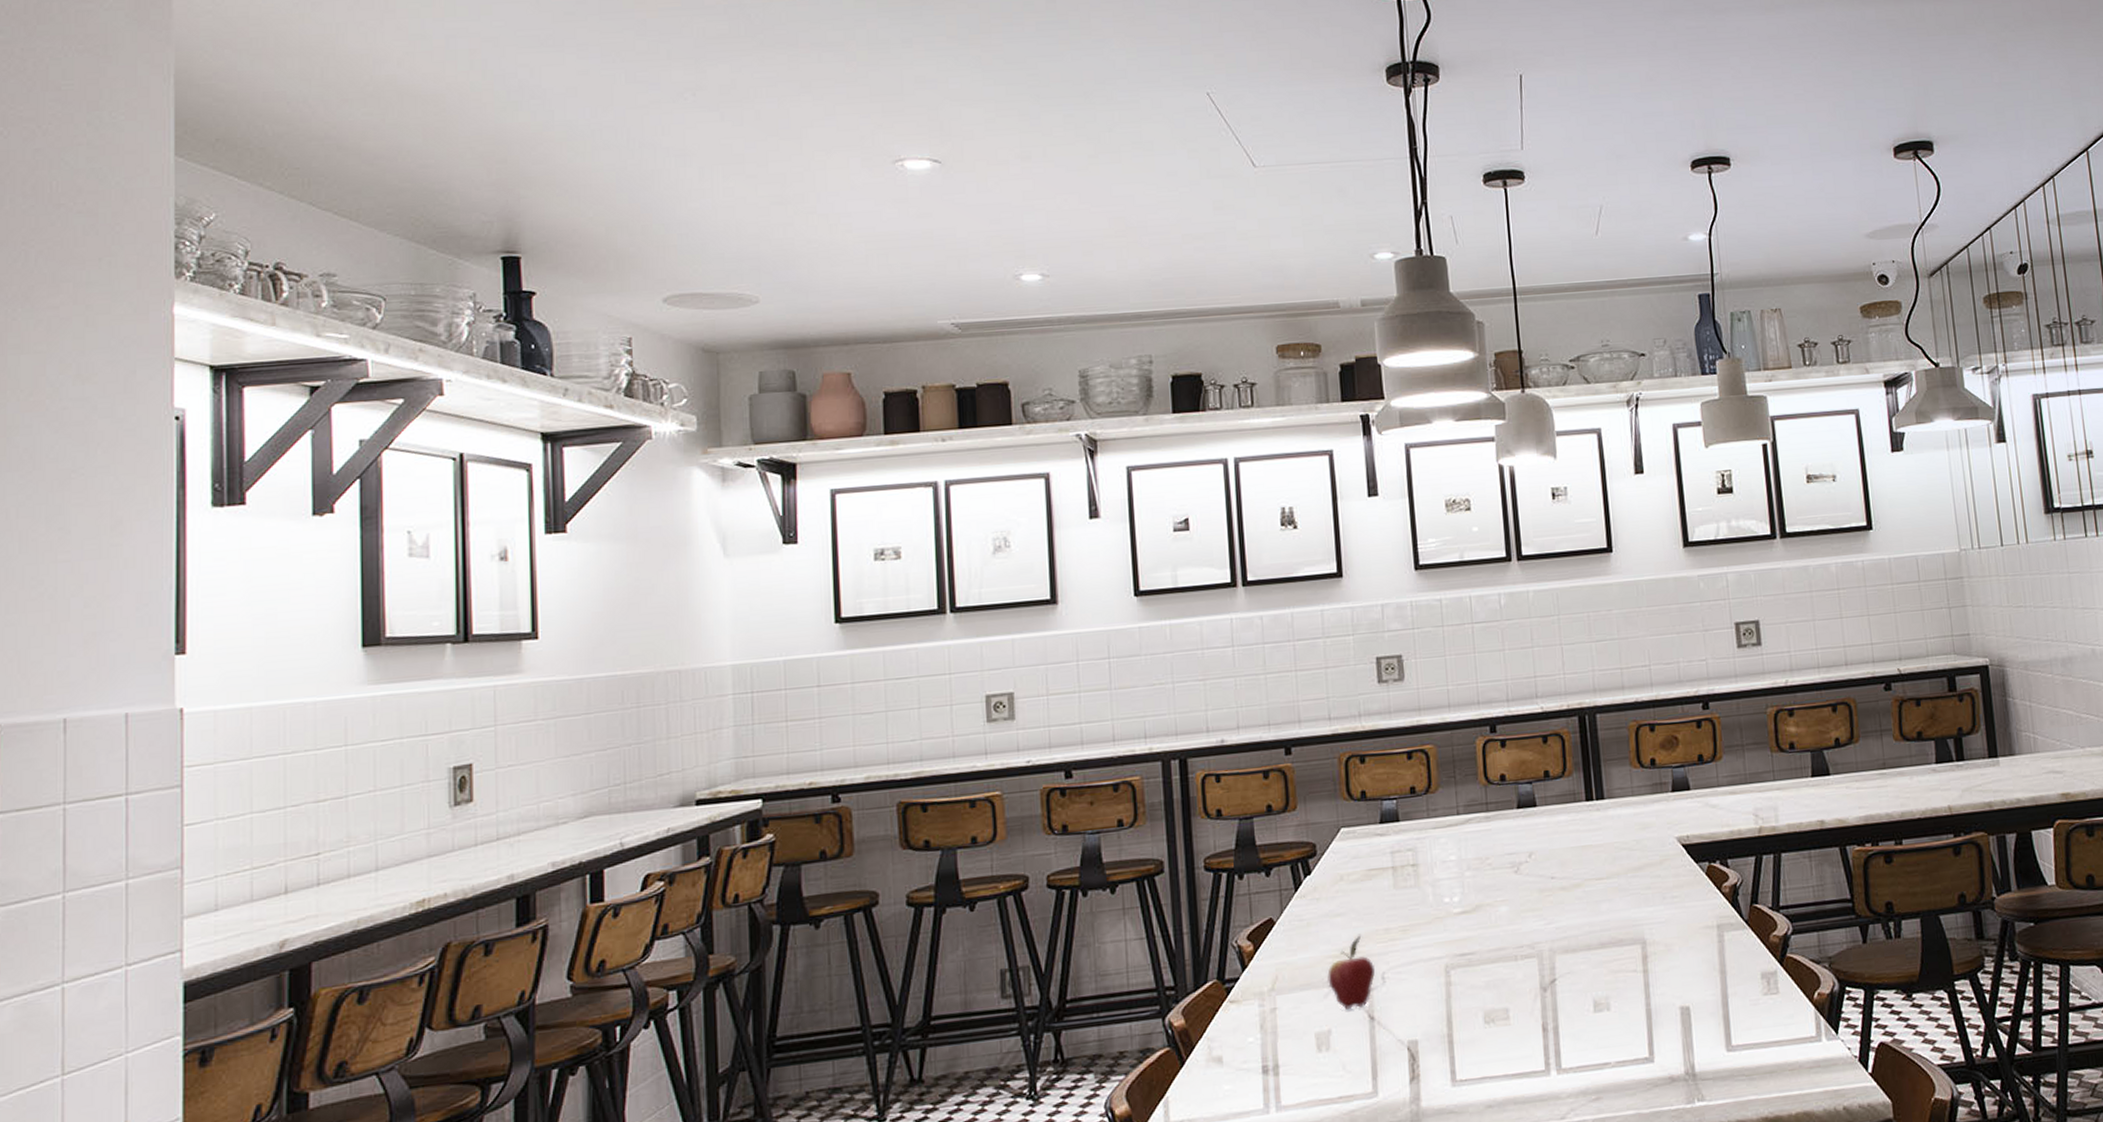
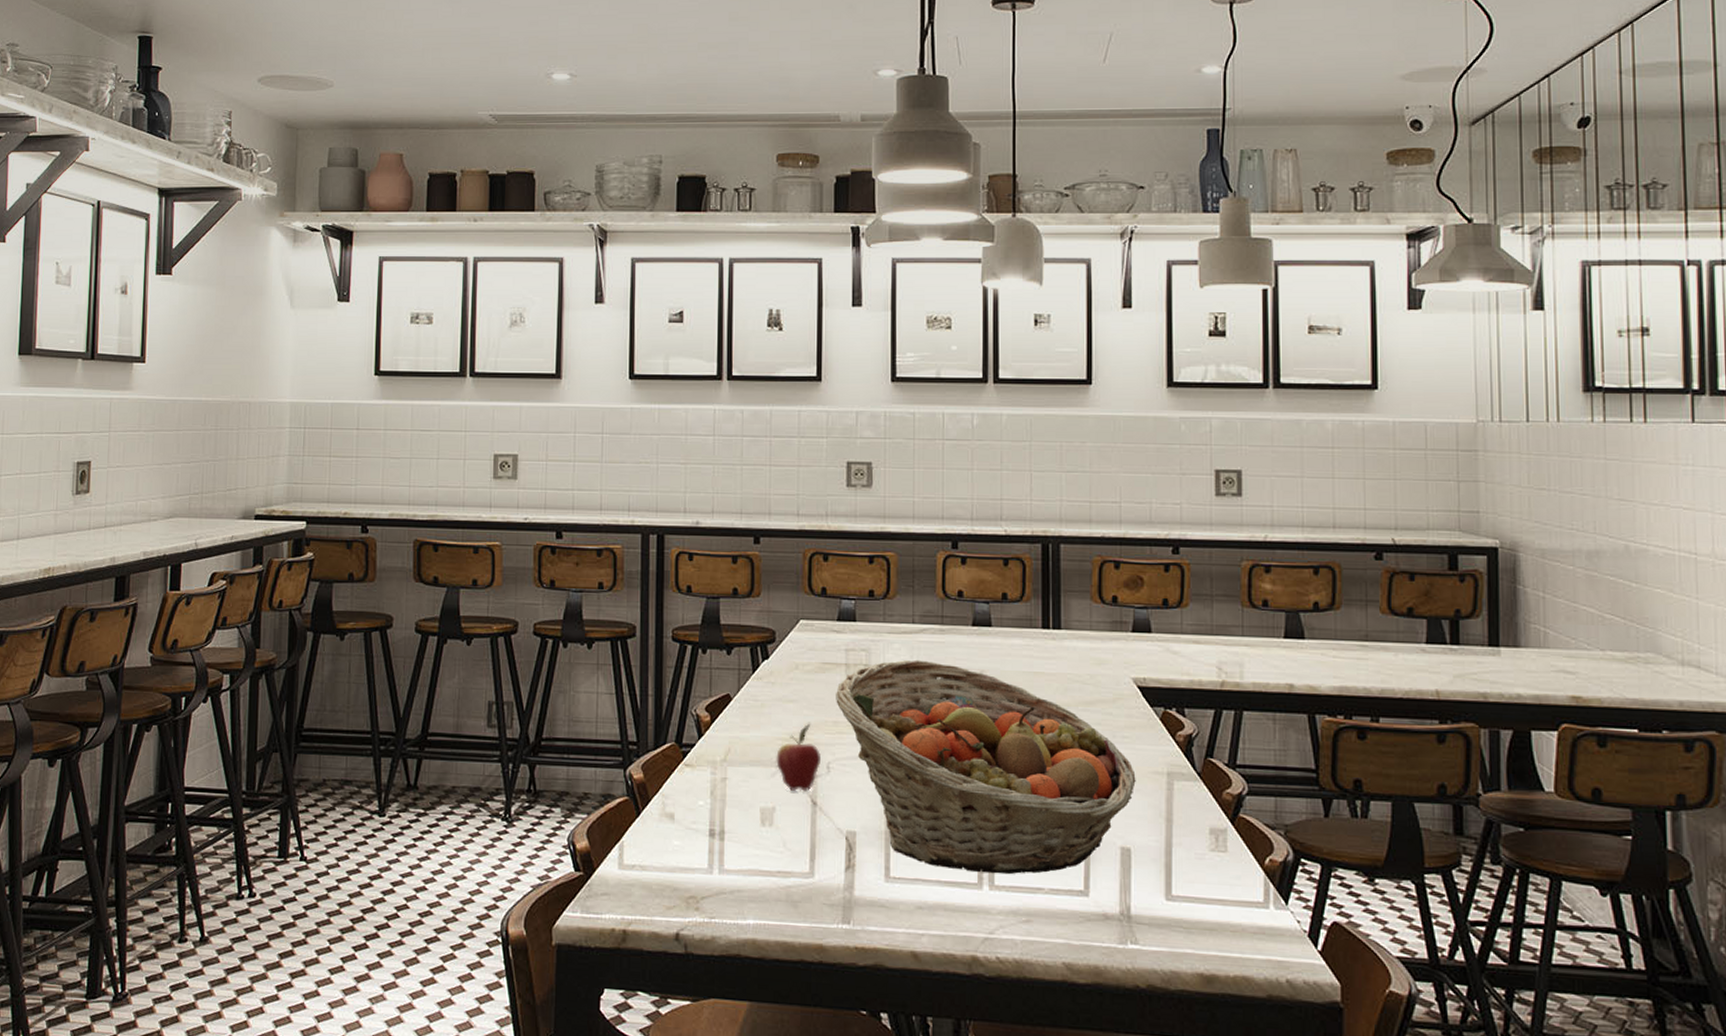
fruit basket: none [1385,851,1689,1061] -> present [836,659,1136,874]

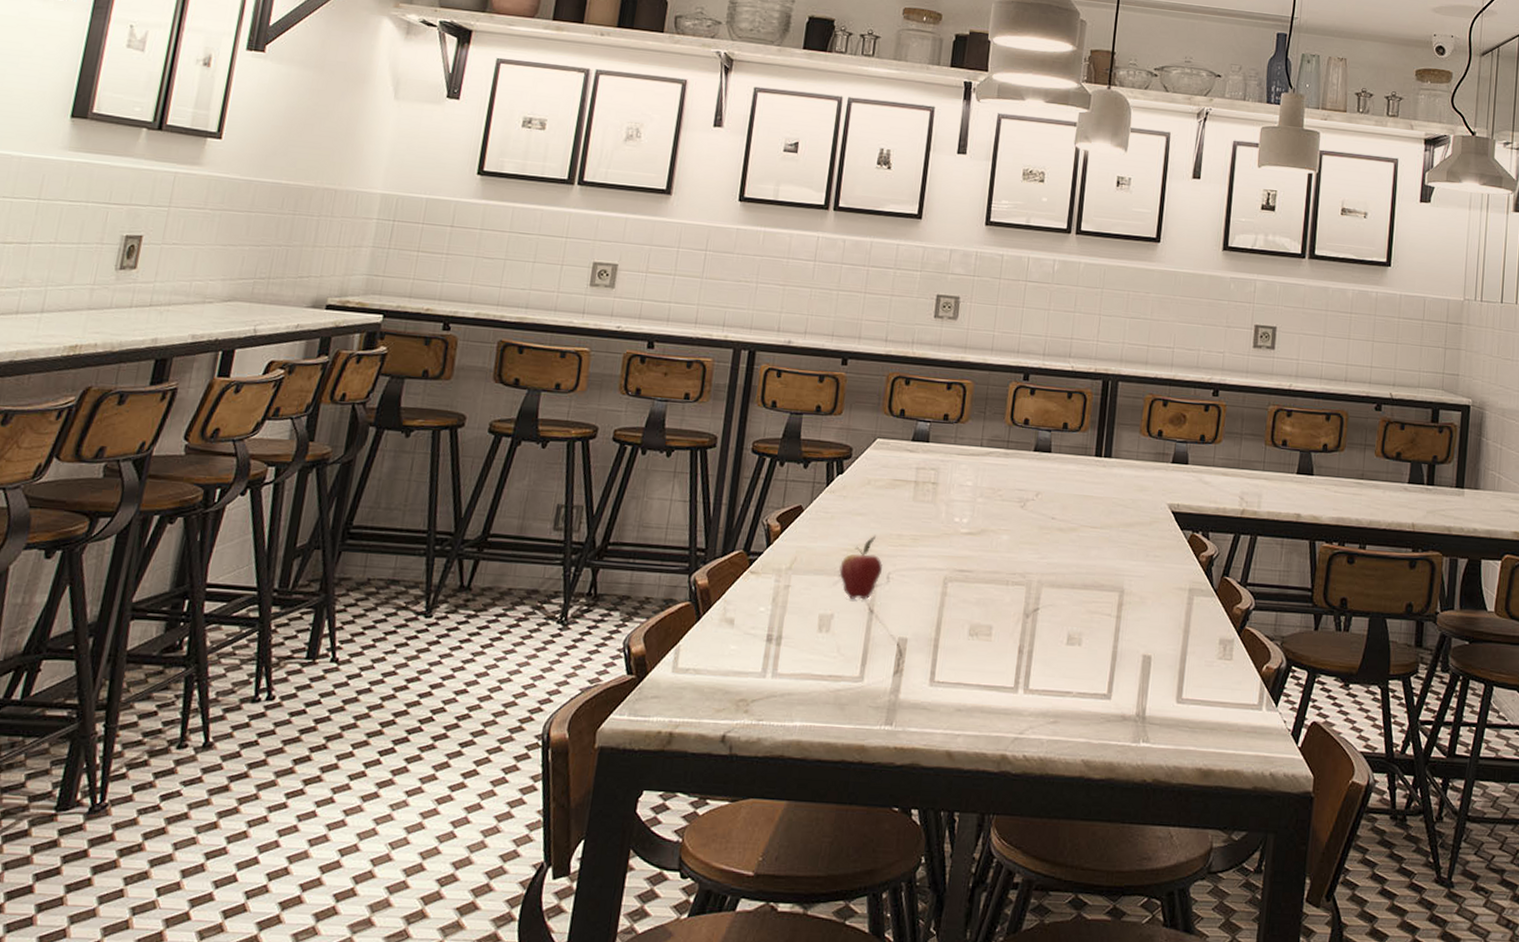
fruit basket: present [836,659,1136,874] -> none [902,480,1162,679]

